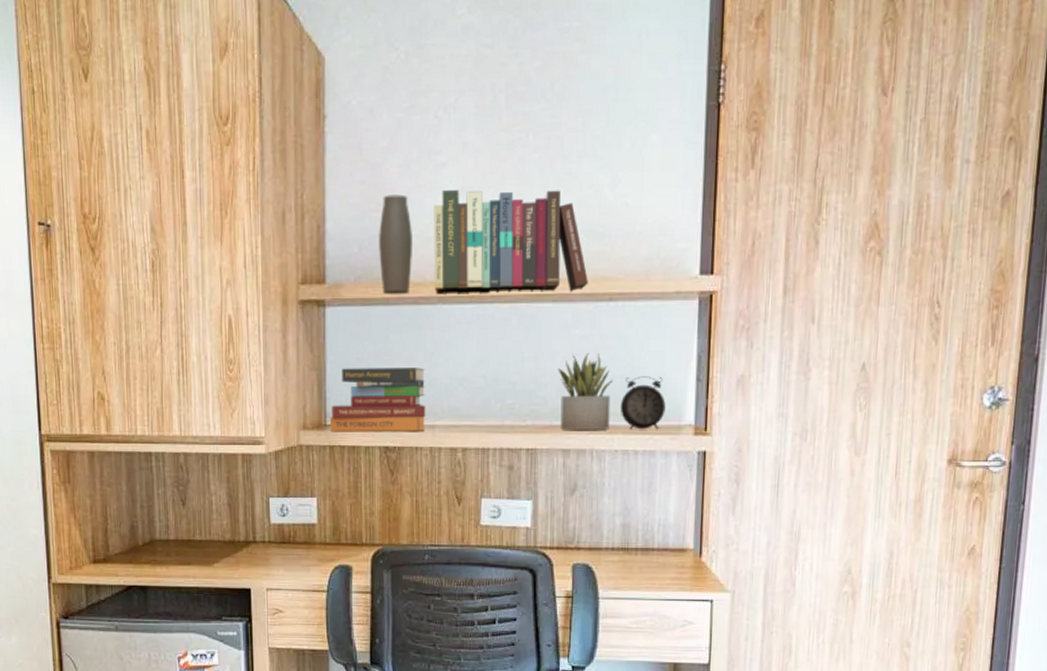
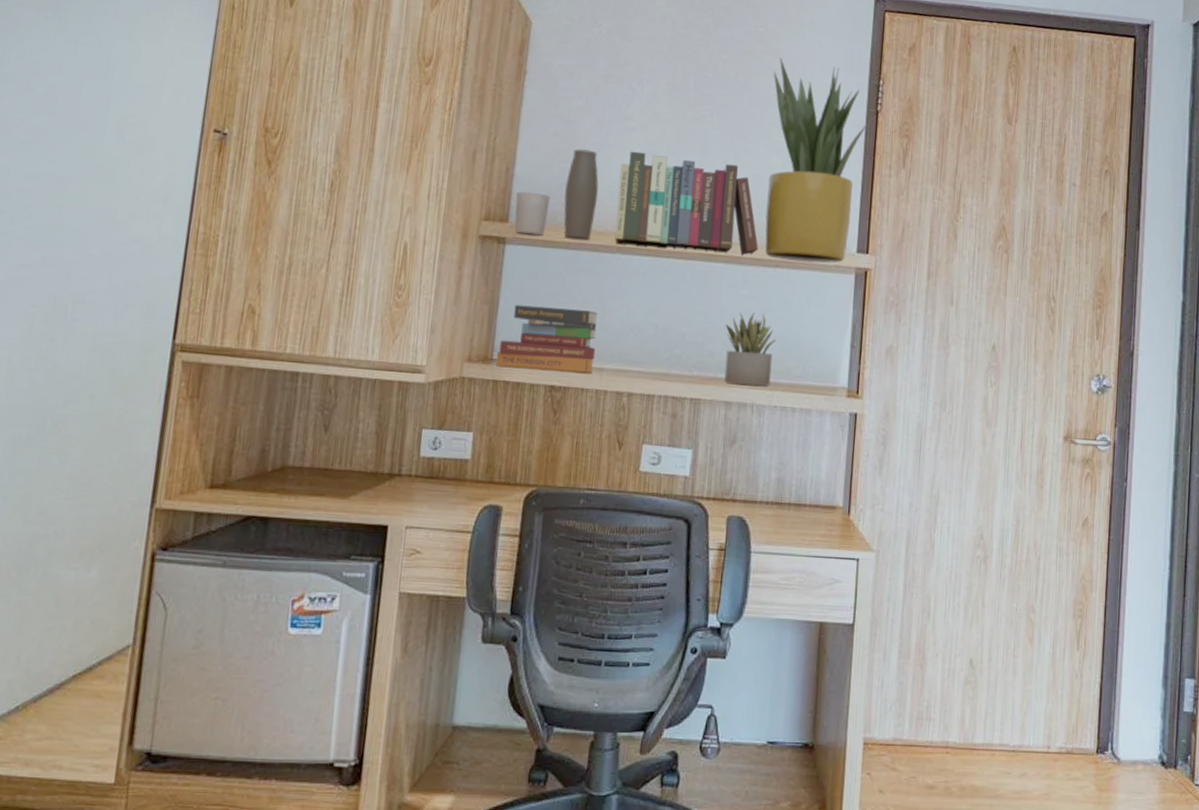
candle holder: none [330,248,364,296] -> present [514,191,550,237]
planter: none [594,55,715,292] -> present [765,57,874,264]
alarm clock: present [620,376,666,430] -> none [780,338,823,390]

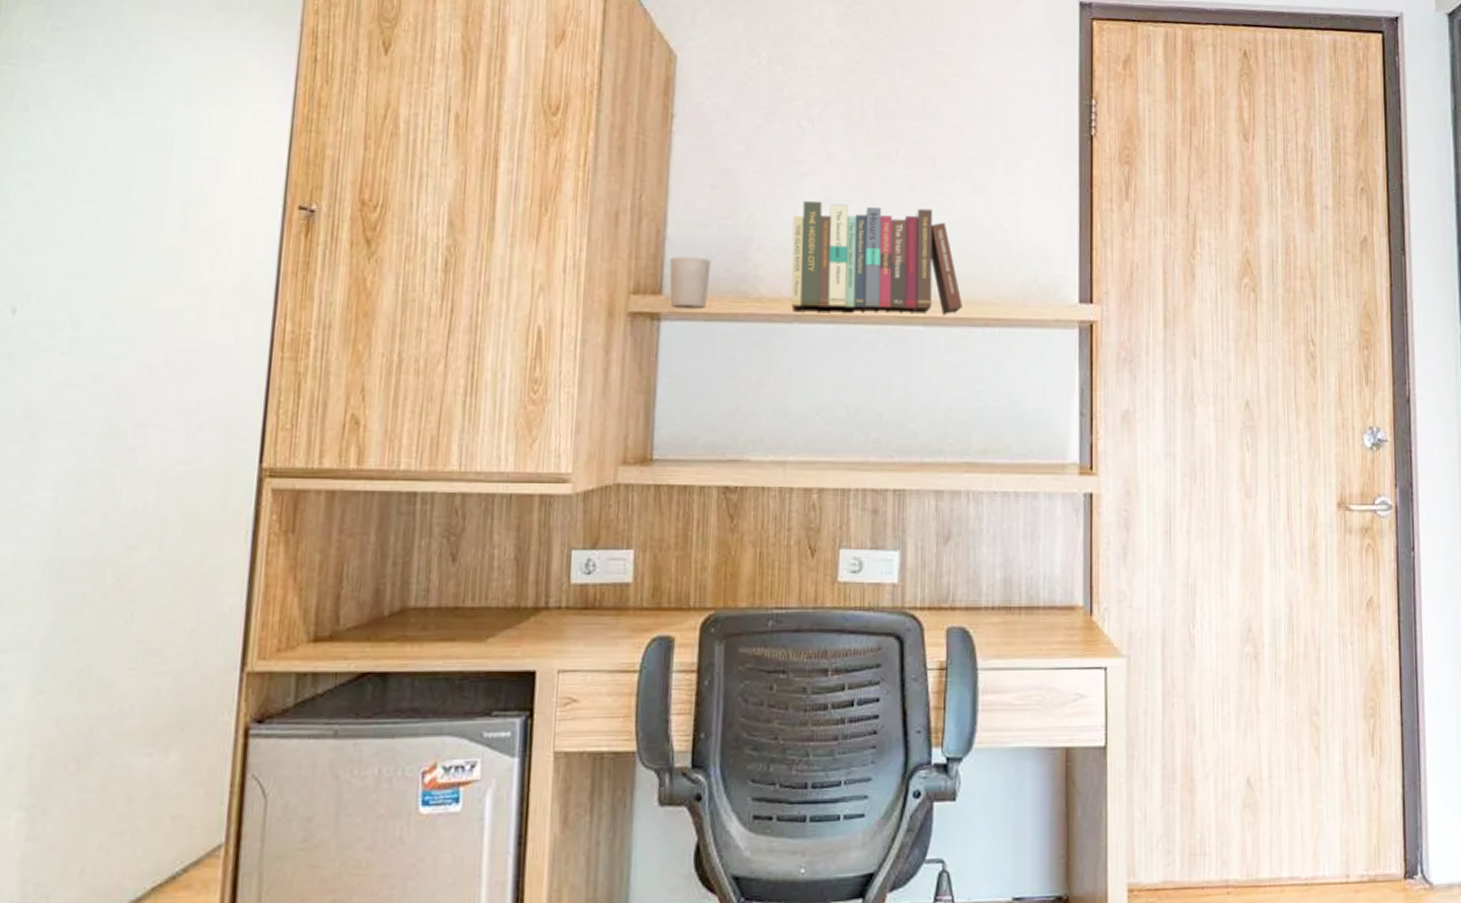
books: present [495,304,598,373] -> none [656,392,777,469]
vase: present [563,149,599,242] -> none [728,202,769,311]
succulent plant: present [724,312,776,386] -> none [929,381,991,468]
planter: present [765,57,874,264] -> none [966,80,1088,318]

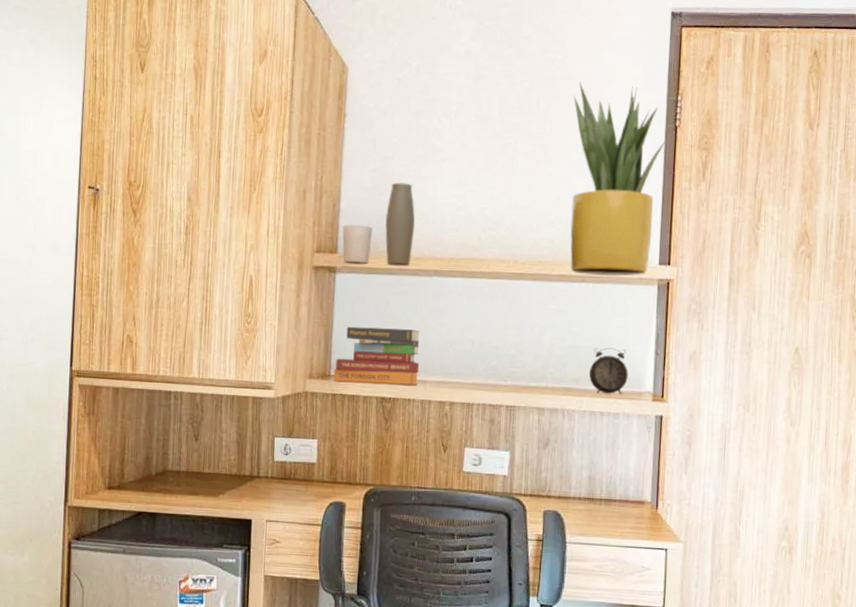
books: none [656,392,777,469] -> present [333,326,420,385]
vase: none [728,202,769,311] -> present [385,182,415,267]
books: present [791,200,962,316] -> none [432,181,564,273]
planter: none [966,80,1088,318] -> present [570,81,673,277]
alarm clock: none [998,409,1048,469] -> present [588,348,628,395]

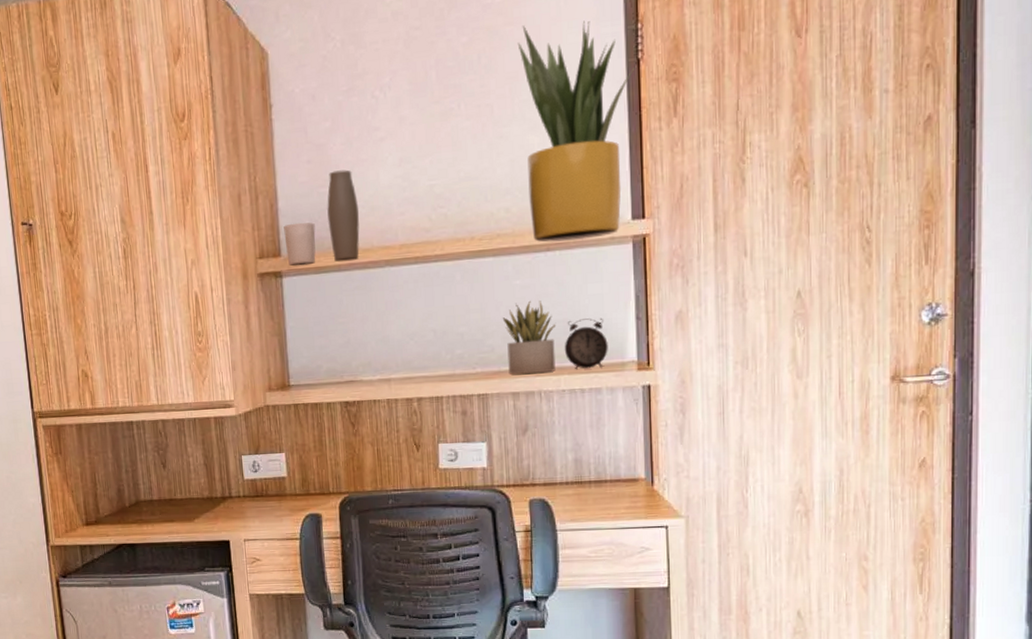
books: present [333,326,420,385] -> none [292,326,382,392]
succulent plant: none [536,325,584,393] -> present [502,300,556,375]

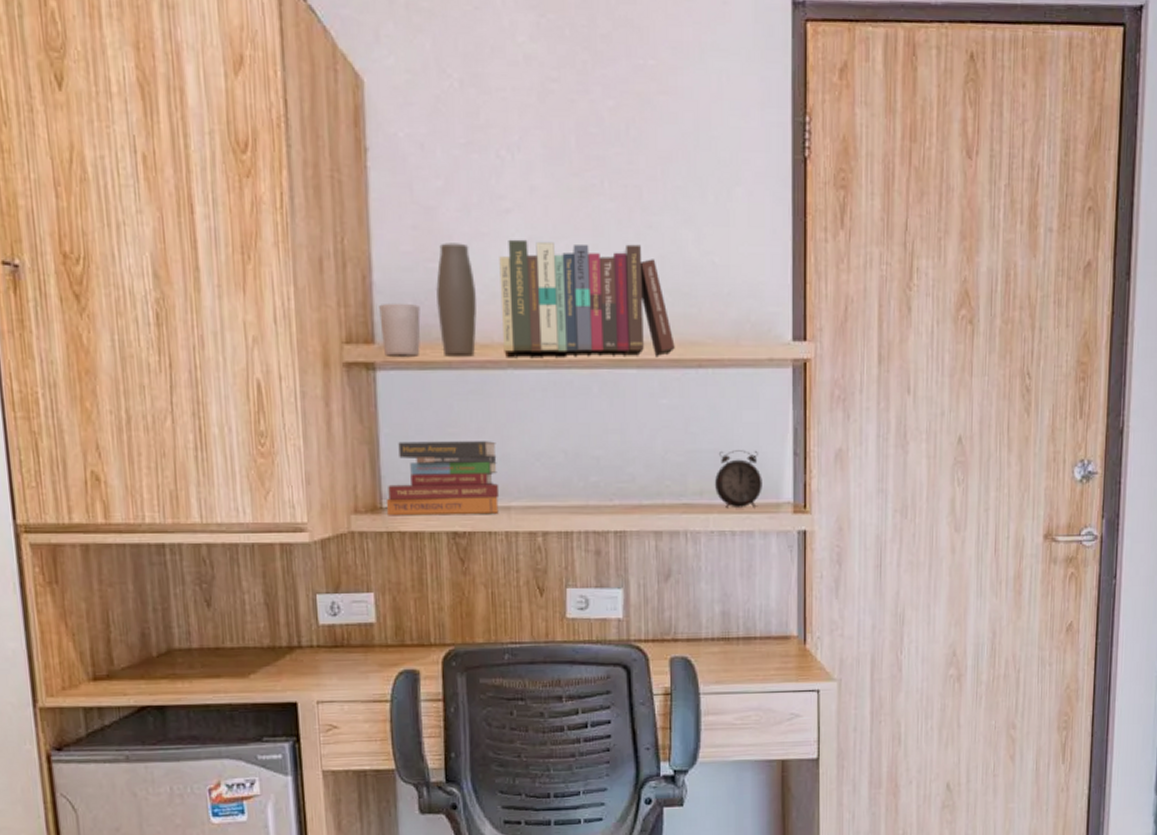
books: none [292,326,382,392] -> present [386,441,500,516]
books: none [376,153,526,259] -> present [499,239,675,360]
succulent plant: present [502,300,556,375] -> none [645,424,707,510]
planter: present [517,20,635,243] -> none [672,97,802,358]

